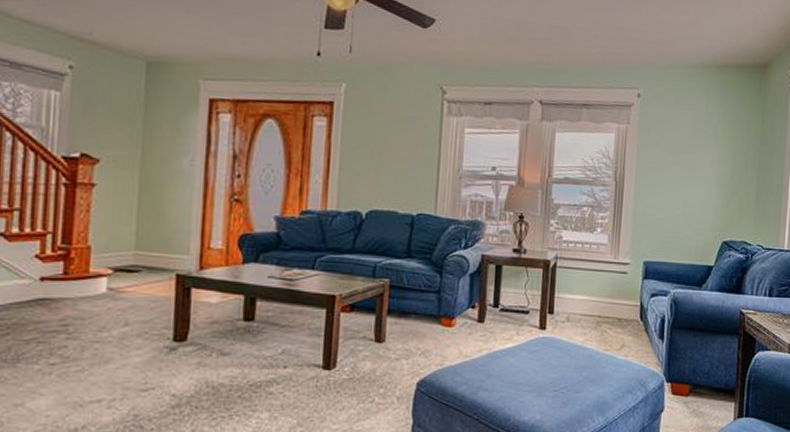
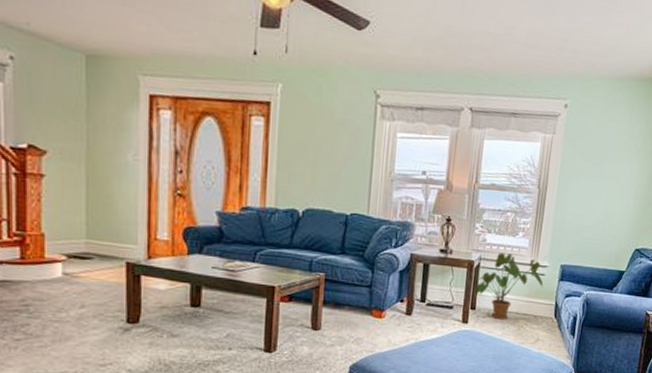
house plant: none [551,250,626,325] -> present [474,253,544,320]

